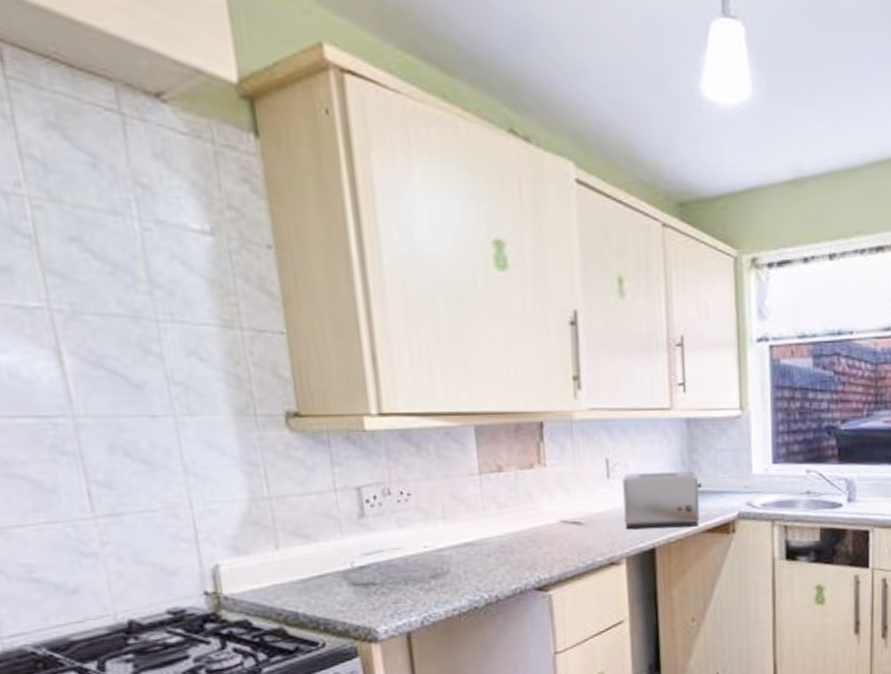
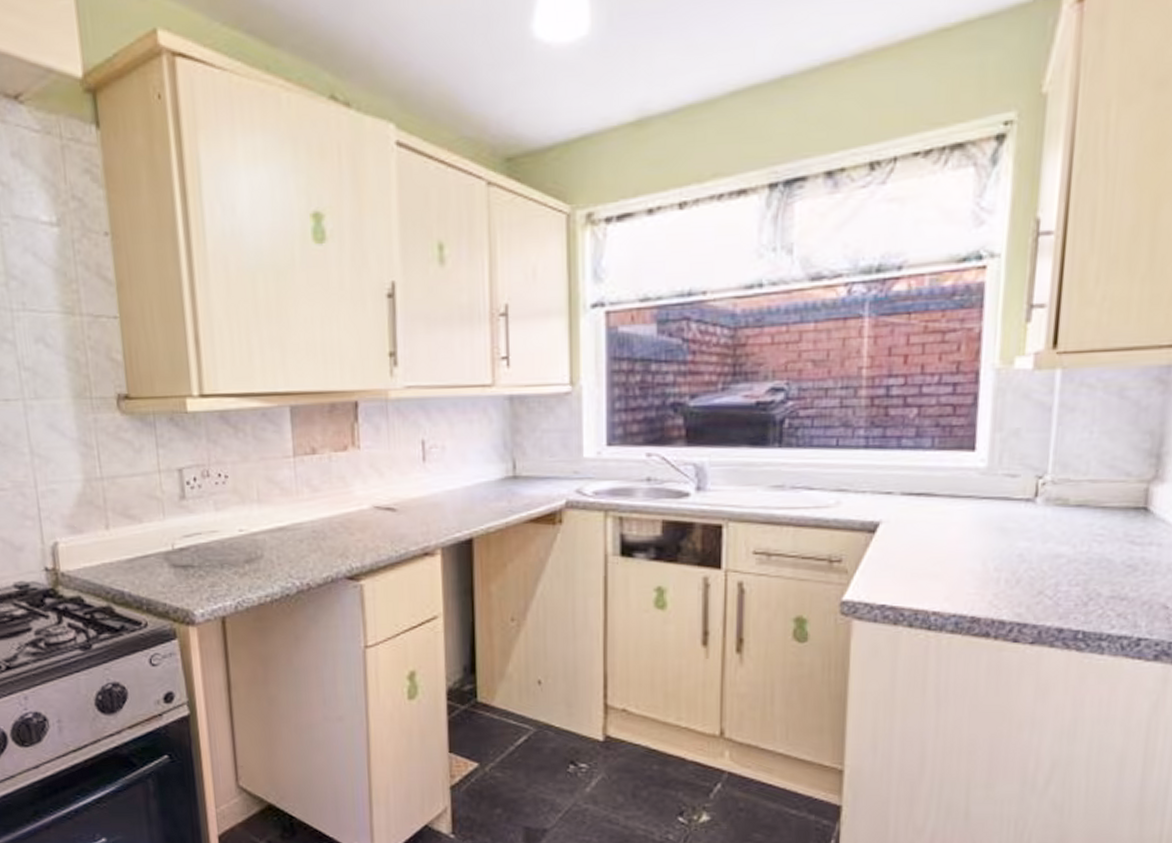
toaster: present [621,471,702,530] -> none [438,454,525,518]

